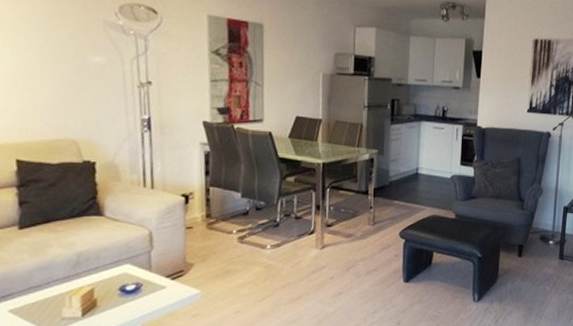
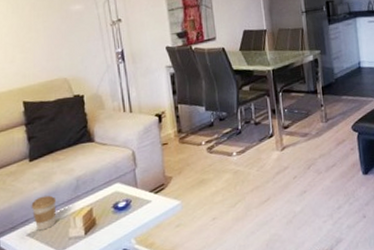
coffee cup: none [16,269,50,307] -> present [31,195,57,231]

